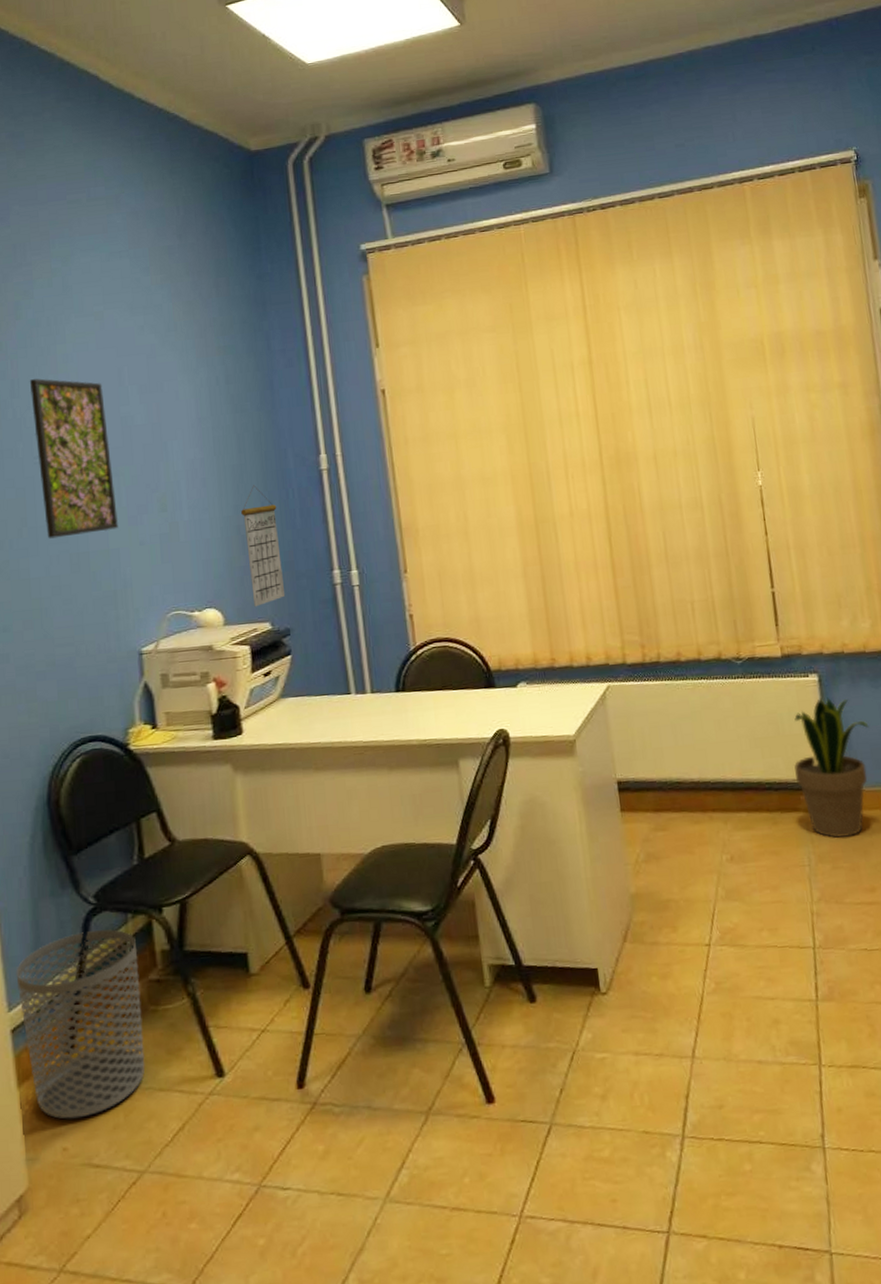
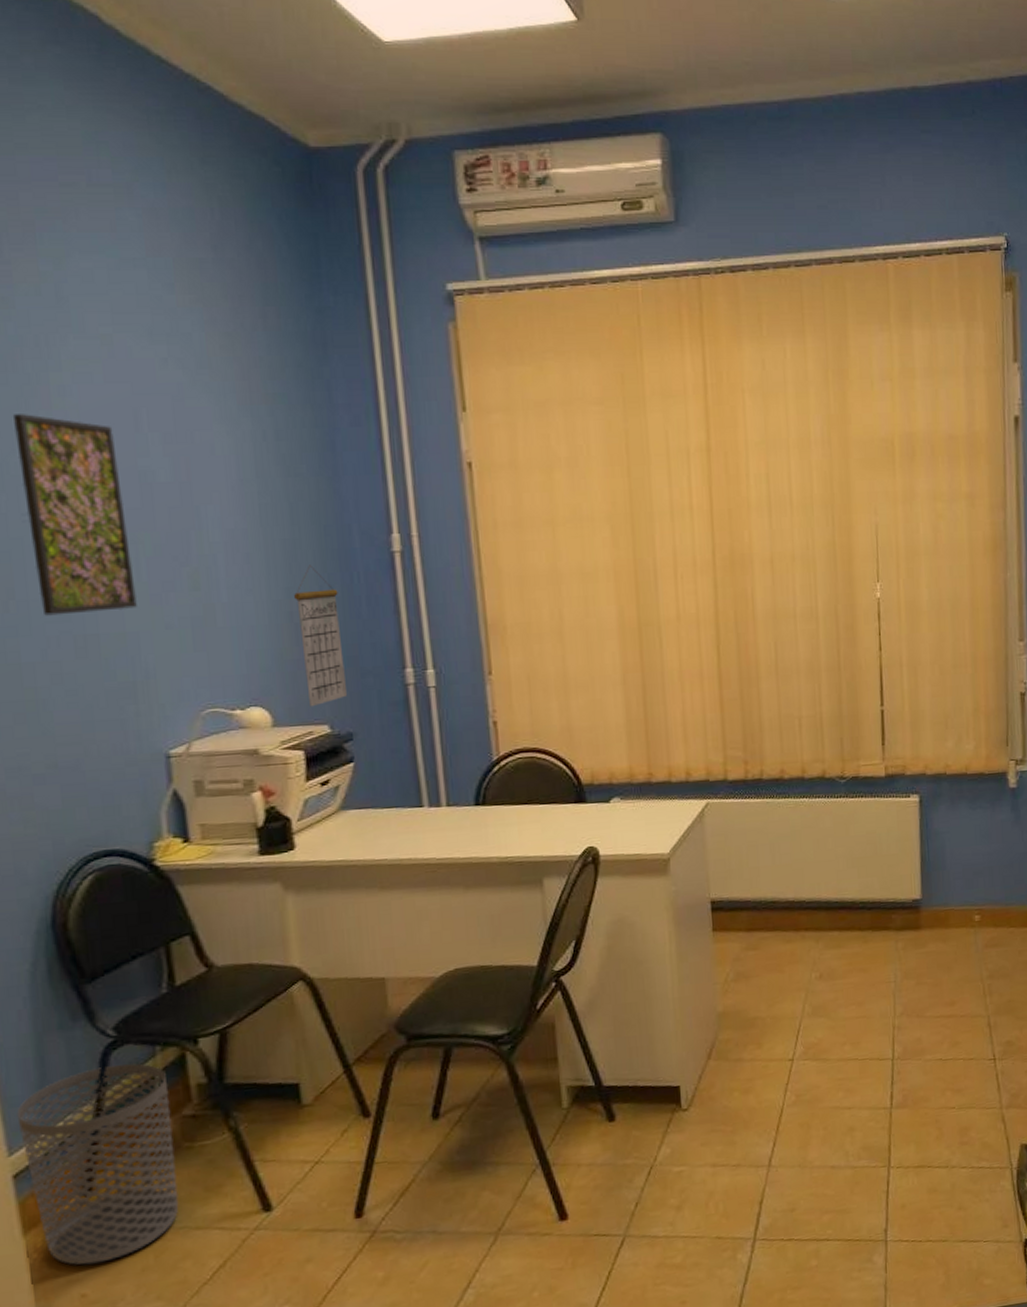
potted plant: present [794,697,869,838] -> none [889,818,964,955]

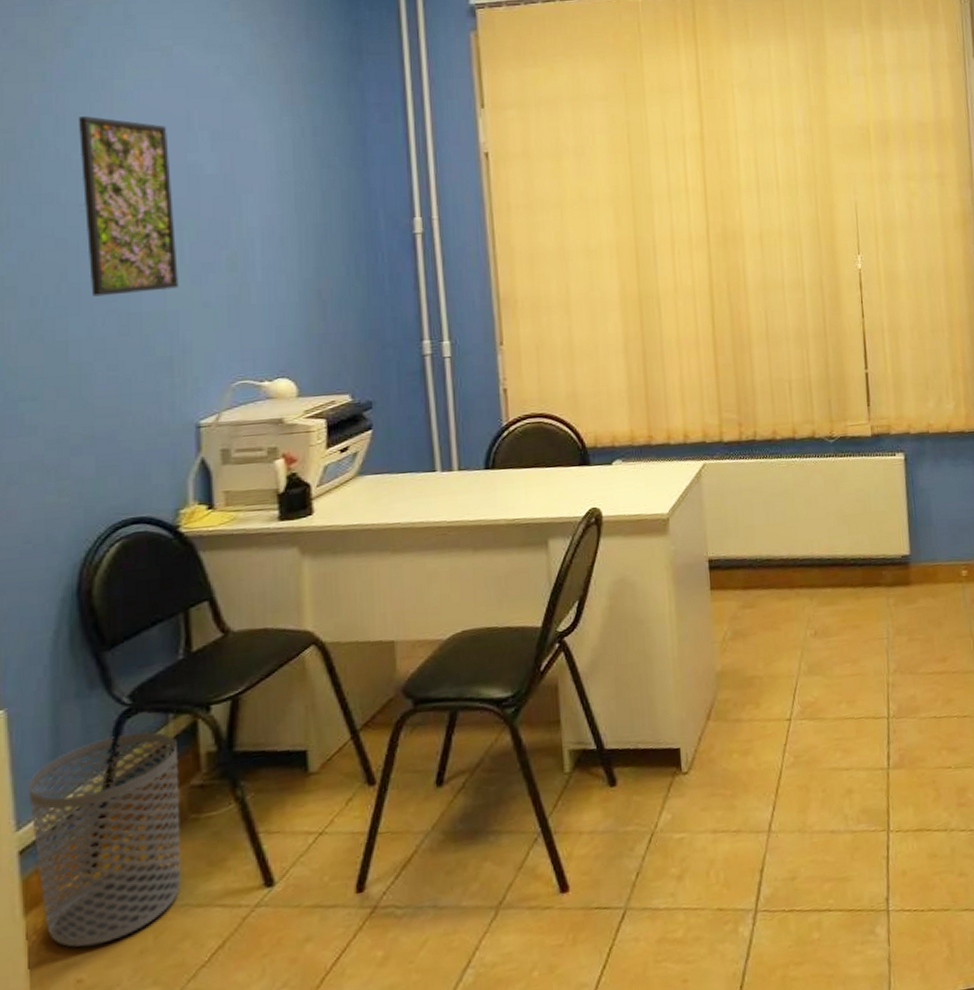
calendar: present [294,565,348,707] -> none [323,246,369,378]

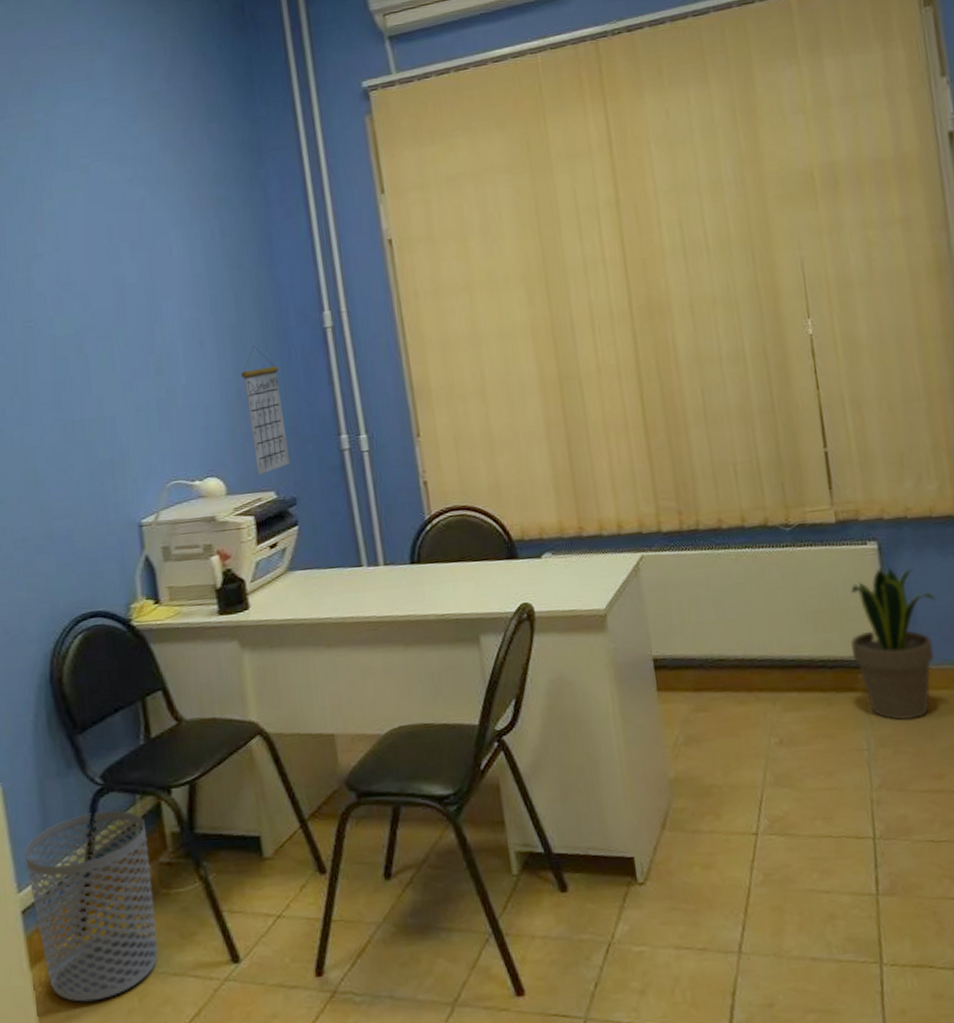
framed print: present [78,116,178,297] -> none [16,238,113,407]
calendar: none [323,246,369,378] -> present [241,345,291,476]
potted plant: none [878,475,948,611] -> present [851,567,936,720]

